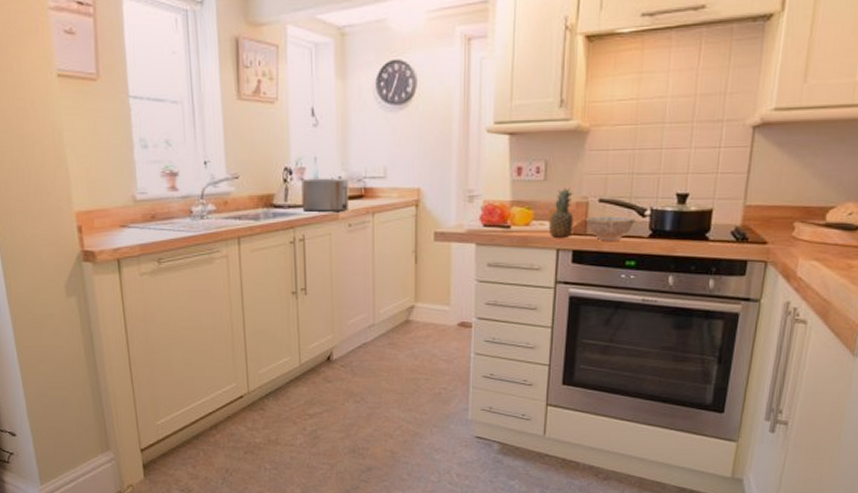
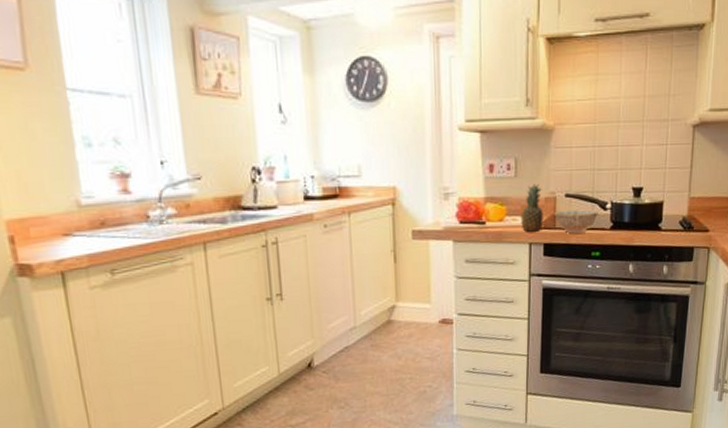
toaster: present [301,178,349,213] -> none [271,177,324,214]

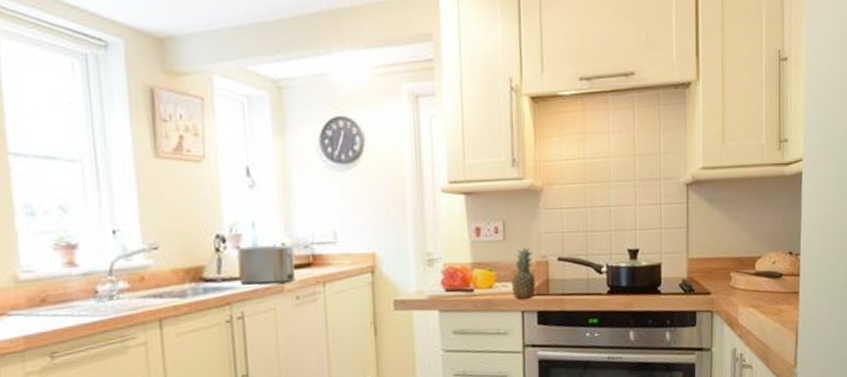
toaster: none [271,177,324,214] -> present [237,244,296,285]
bowl: present [554,209,598,234] -> none [547,273,594,300]

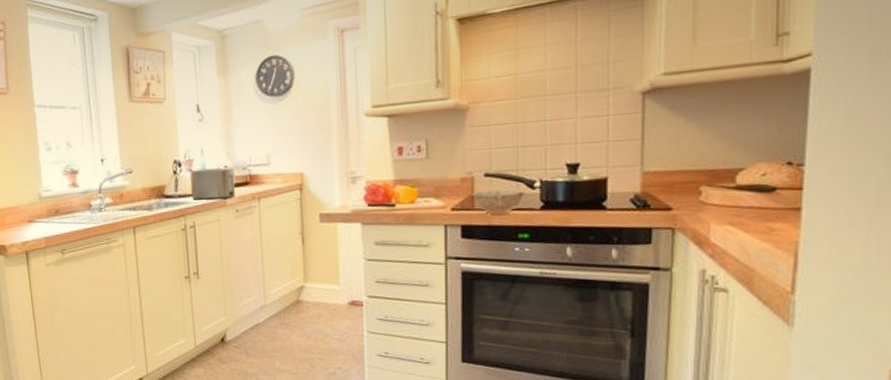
fruit: present [511,247,536,300] -> none [434,164,460,215]
bowl: none [547,273,594,300] -> present [472,189,525,215]

